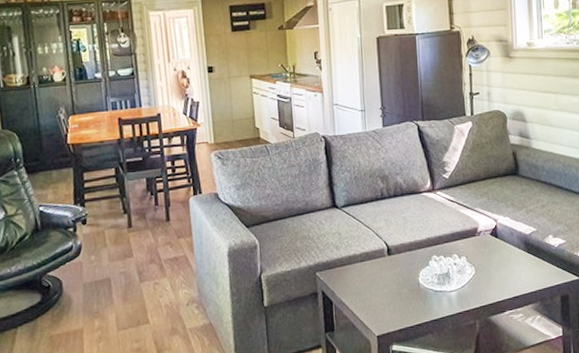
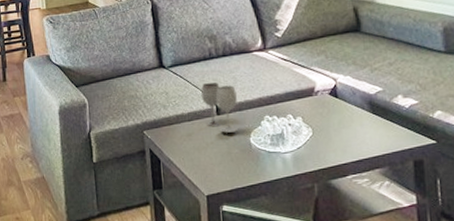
wineglass: none [372,223,407,273] -> present [200,83,238,133]

